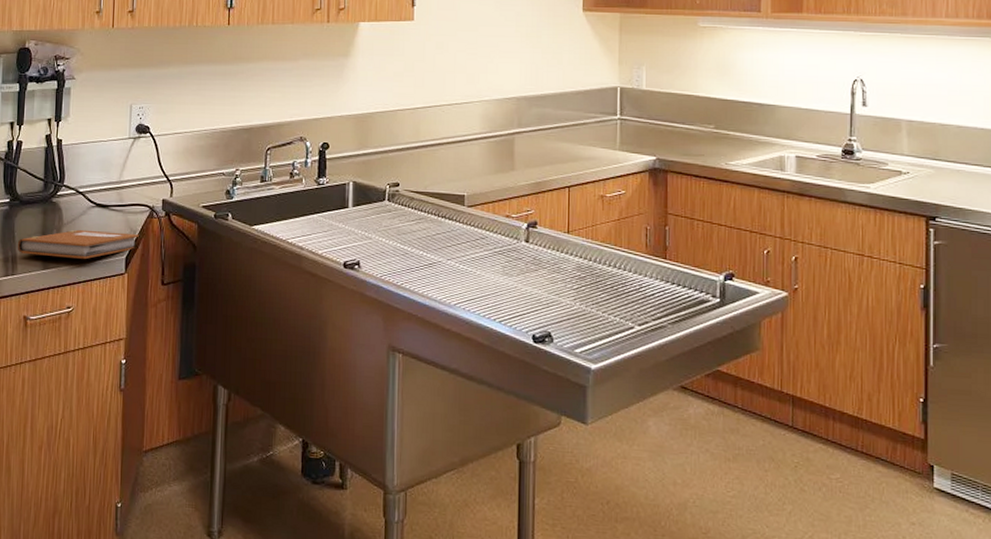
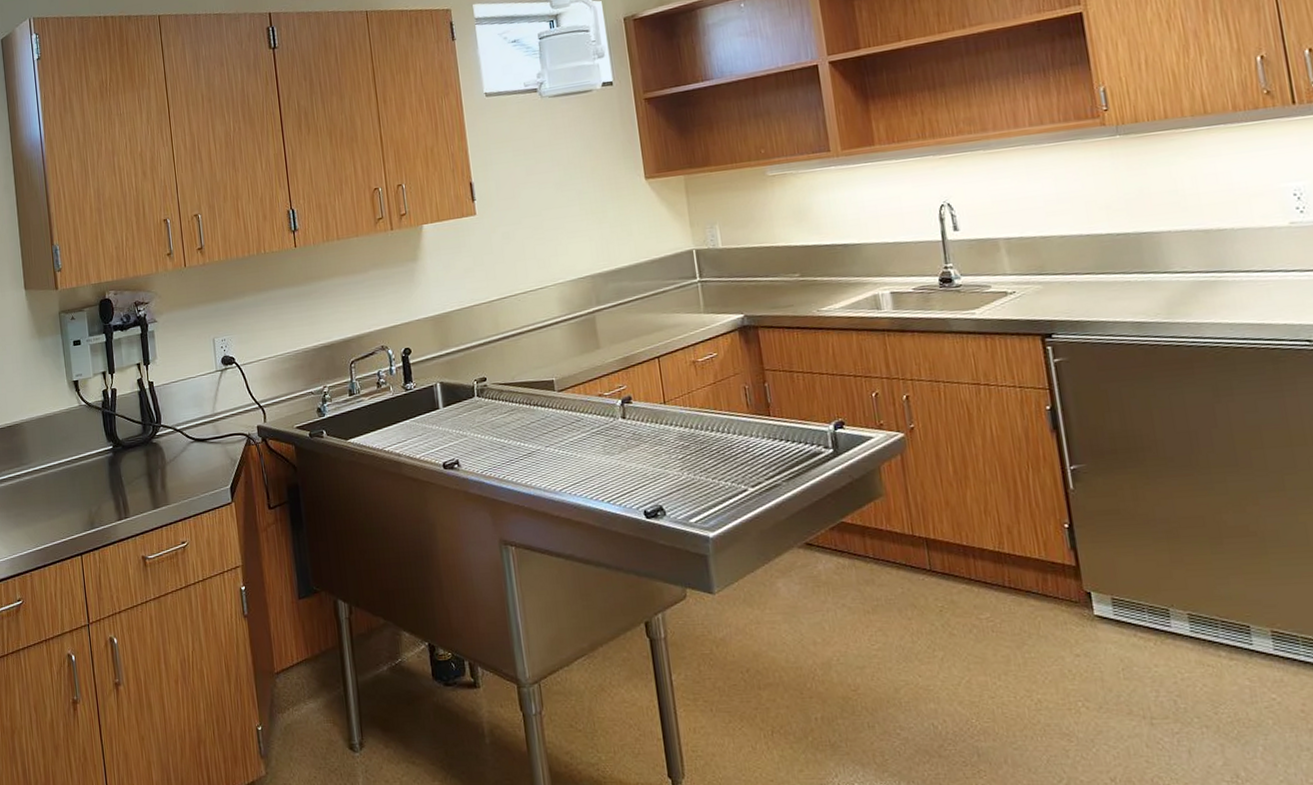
notebook: present [17,229,139,259] -> none [126,463,240,497]

